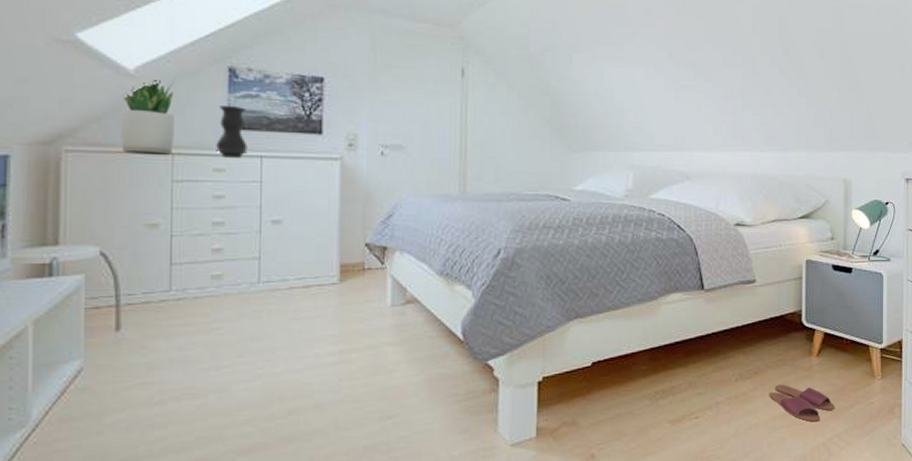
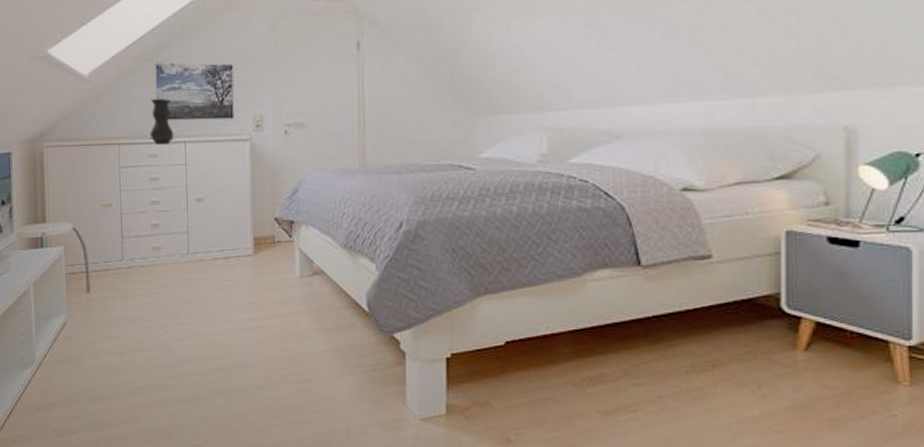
planter: present [120,79,175,156] -> none [80,80,119,147]
slippers: present [769,384,835,422] -> none [733,381,834,432]

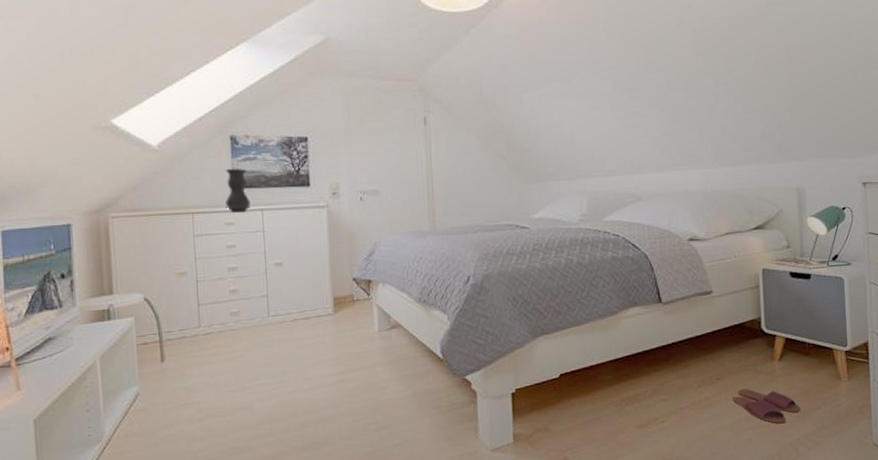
slippers: none [733,381,834,432] -> present [732,388,801,424]

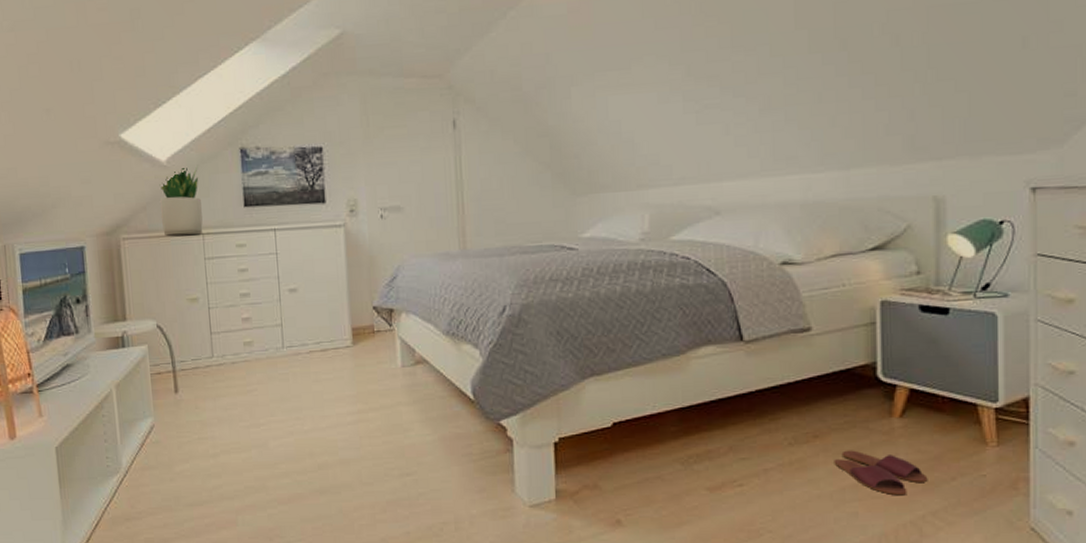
planter: none [150,151,193,216] -> present [159,166,203,237]
vase: present [225,169,251,214] -> none [235,184,263,234]

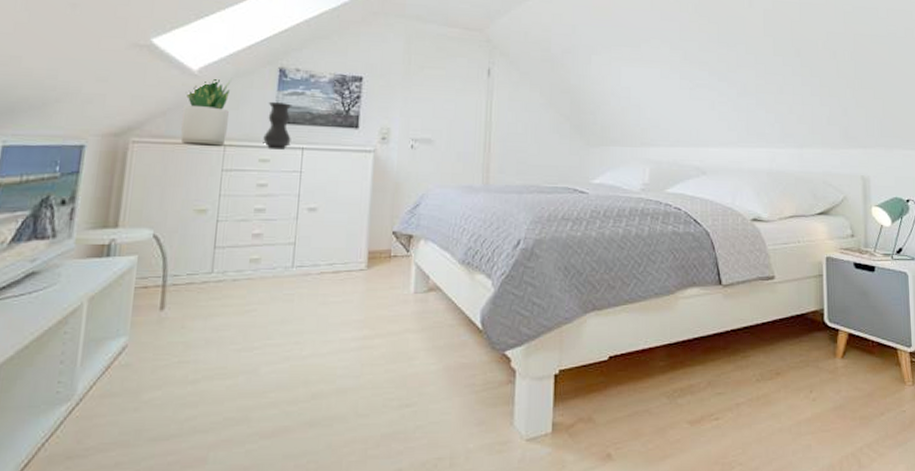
vase: none [235,184,263,234] -> present [263,102,293,151]
slippers: present [834,450,928,496] -> none [792,387,864,429]

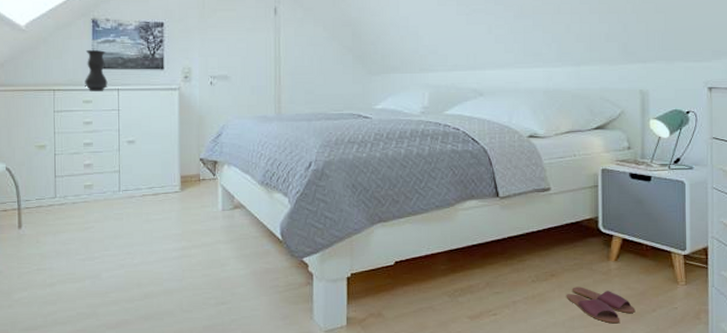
planter: present [180,79,232,147] -> none [16,31,54,92]
slippers: none [792,387,864,429] -> present [566,286,636,324]

